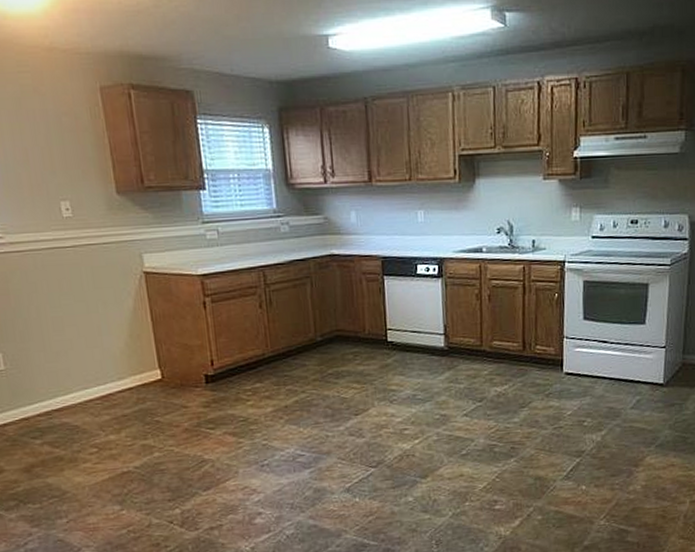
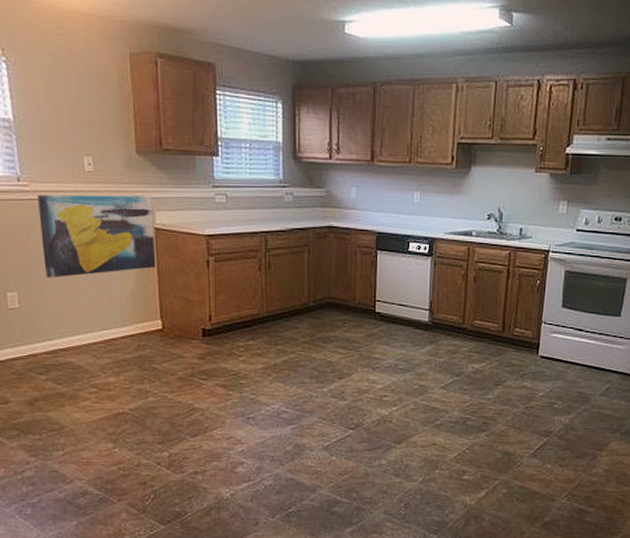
wall art: none [13,238,150,335] -> present [36,194,156,278]

